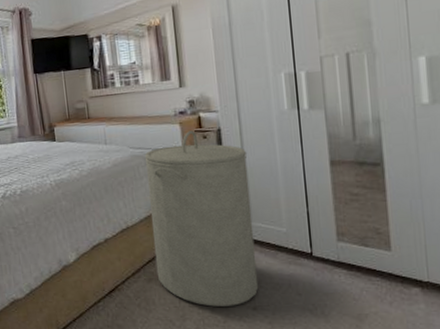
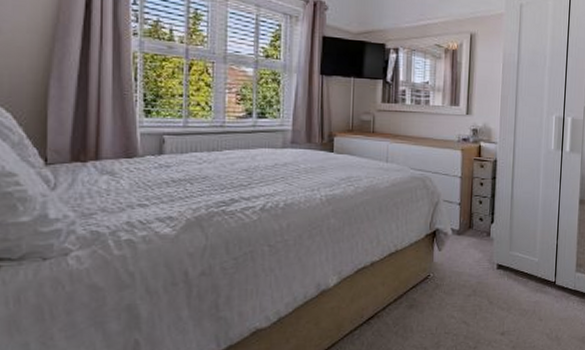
laundry hamper: present [144,131,259,307] -> none [419,158,516,333]

